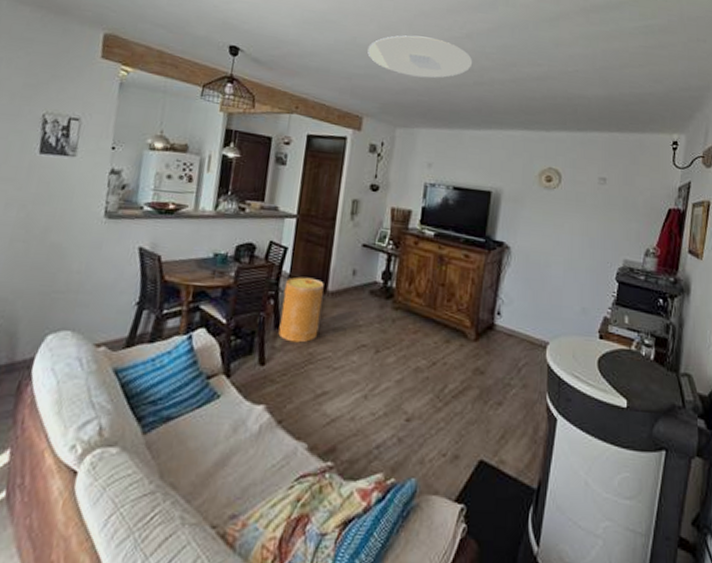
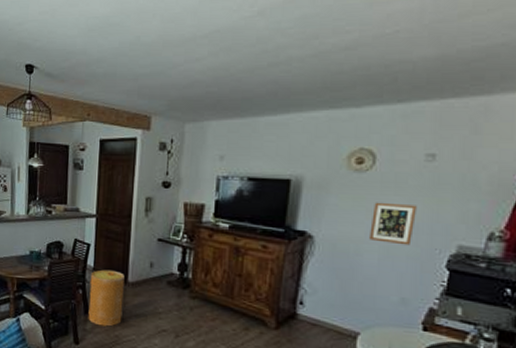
ceiling light: present [367,35,473,78] -> none [152,22,267,68]
picture frame: none [557,217,593,259] -> present [369,202,417,246]

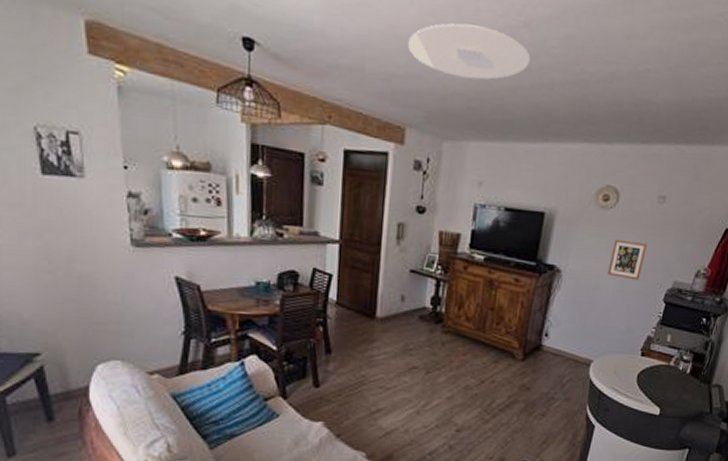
basket: present [88,269,125,327] -> none [330,303,372,366]
ceiling light: none [152,22,267,68] -> present [408,23,531,80]

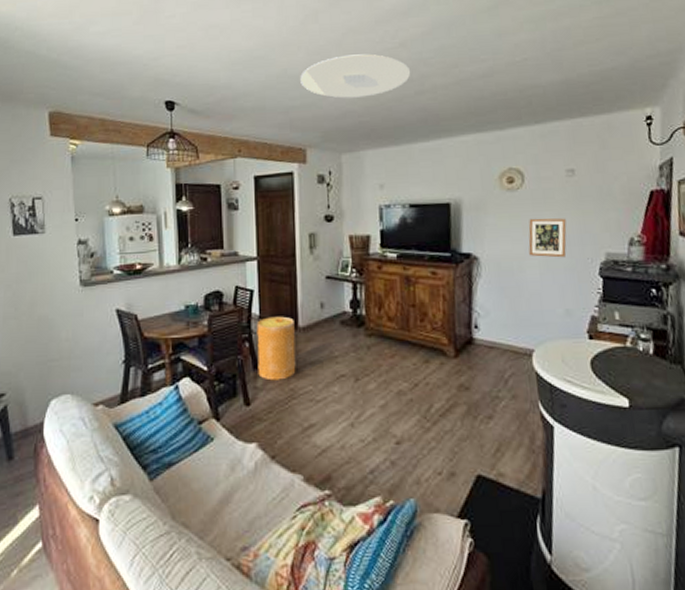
basket: none [330,303,372,366] -> present [257,316,296,381]

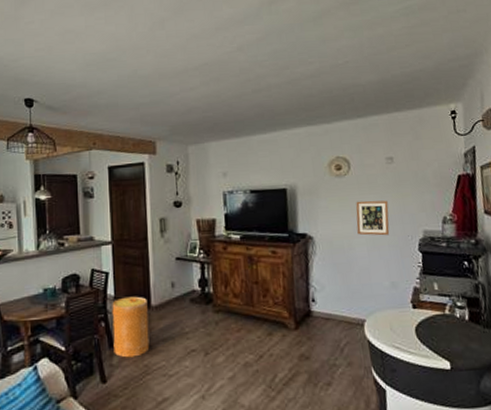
ceiling light: present [300,54,411,98] -> none [149,57,248,96]

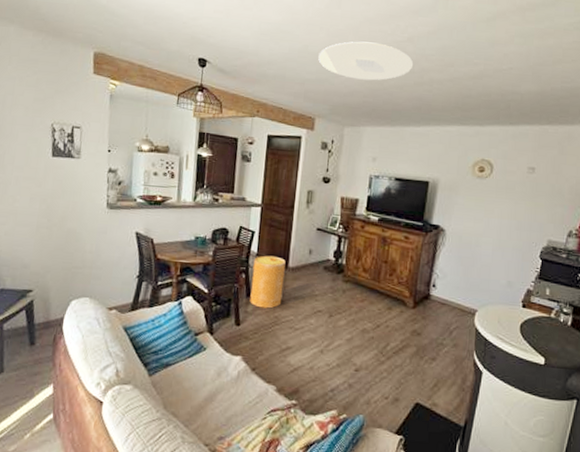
ceiling light: none [149,57,248,96] -> present [318,41,414,81]
picture frame: present [356,200,390,236] -> none [487,203,521,239]

